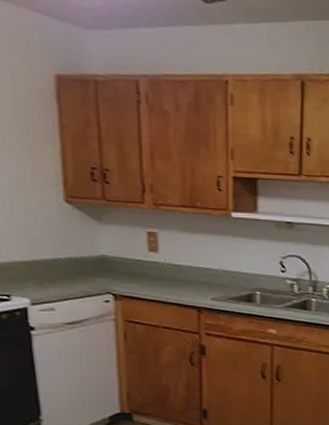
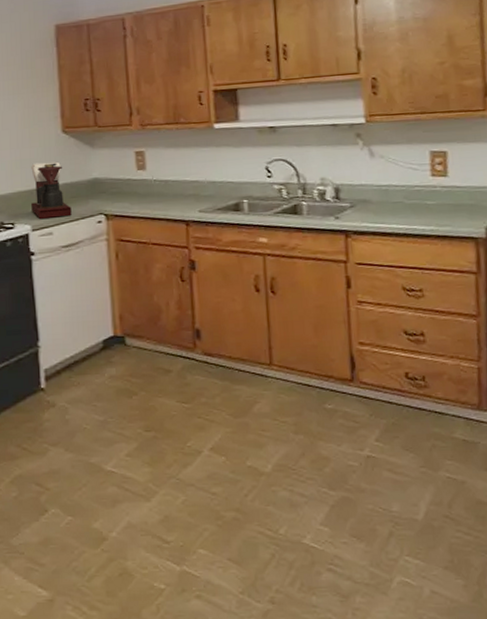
coffee maker: none [29,232,76,294] -> present [31,161,72,220]

